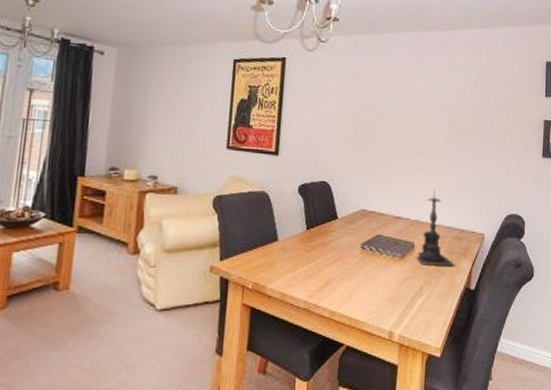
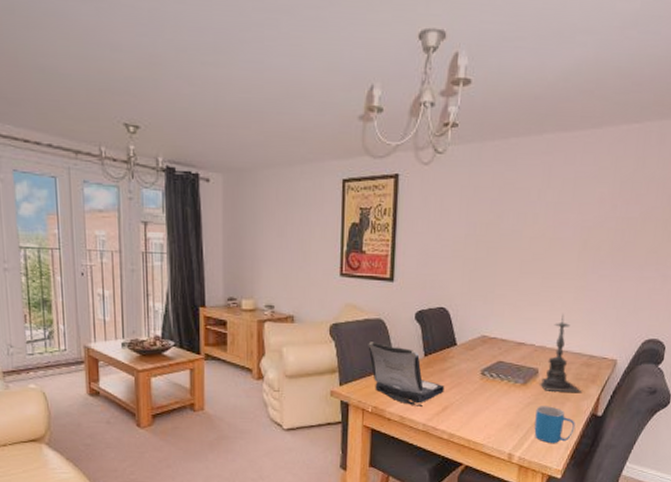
laptop: none [251,215,326,282] -> present [368,342,445,407]
mug: none [413,280,451,320] -> present [534,406,575,444]

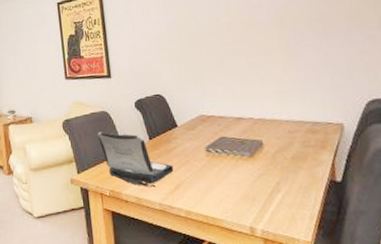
mug: present [534,406,575,444] -> none [269,176,315,215]
candle holder: present [540,313,583,393] -> none [267,85,314,161]

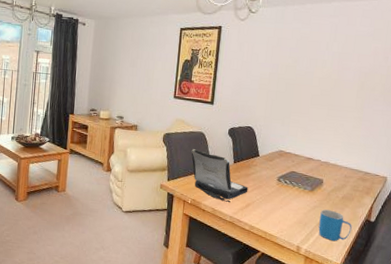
mug: none [269,176,315,215] -> present [318,209,352,242]

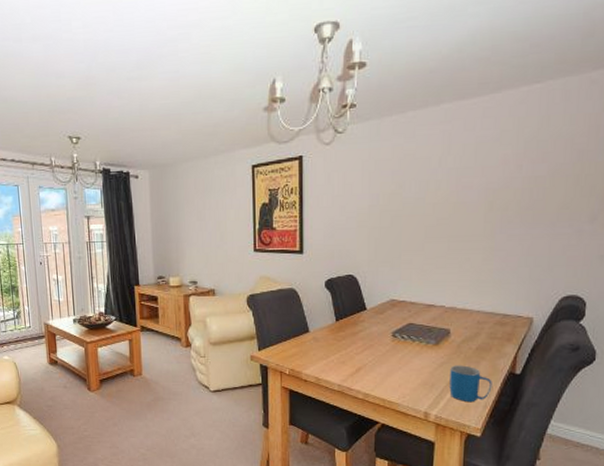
laptop: present [191,149,248,202] -> none [282,310,357,368]

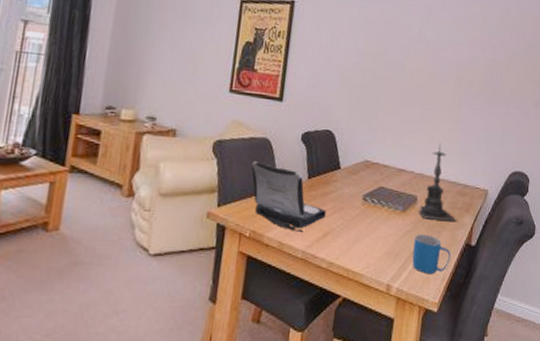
laptop: none [282,310,357,368] -> present [251,161,327,232]
candle holder: none [452,274,498,352] -> present [418,142,458,222]

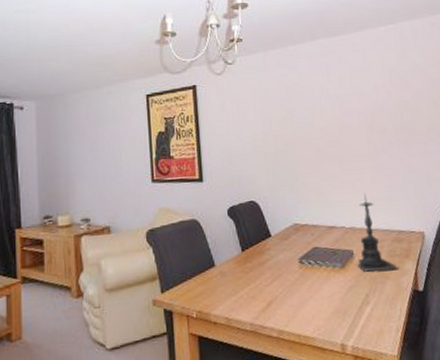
laptop: present [251,161,327,232] -> none [185,243,266,305]
mug: present [412,234,451,275] -> none [359,287,401,328]

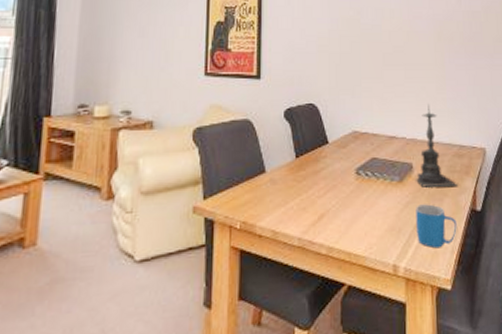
mug: none [359,287,401,328] -> present [416,204,457,249]

